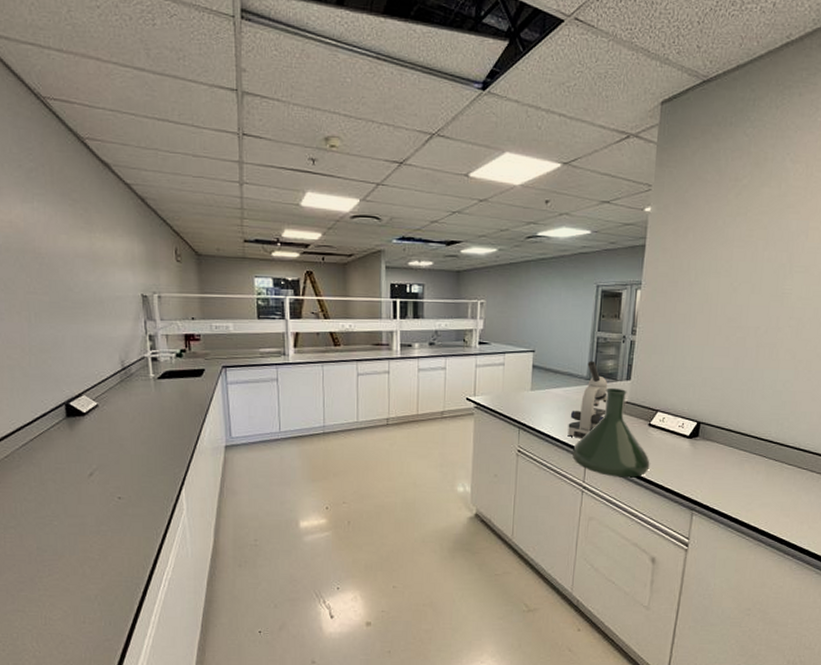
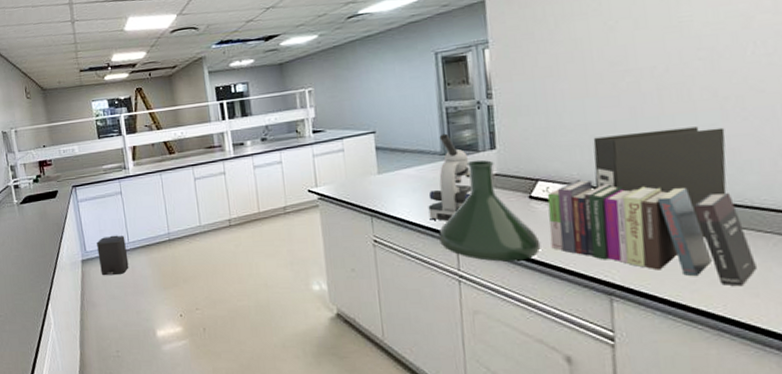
pedal bin: none [244,423,278,463] -> present [97,235,129,275]
books: none [657,414,792,509] -> present [547,180,757,287]
binder: none [699,380,794,470] -> present [593,126,727,238]

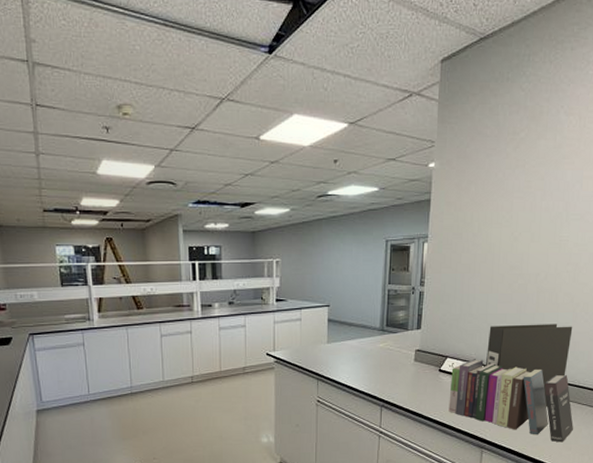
pedal bin: present [97,235,129,275] -> none [54,386,88,425]
microscope: present [428,133,472,221] -> none [363,312,400,386]
flask: present [439,160,541,262] -> none [369,337,442,421]

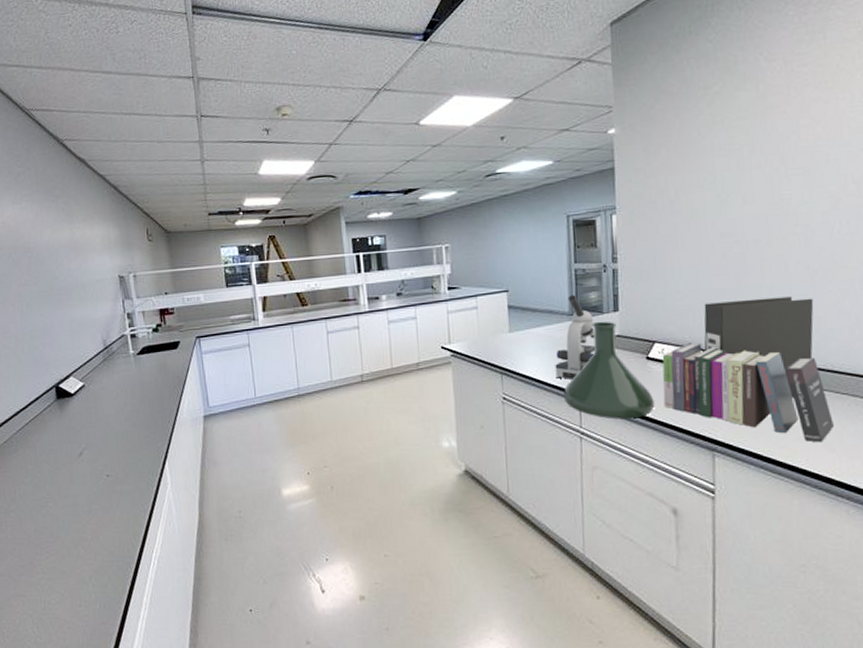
microscope: none [363,312,400,386] -> present [555,294,596,379]
flask: none [369,337,442,421] -> present [564,321,655,420]

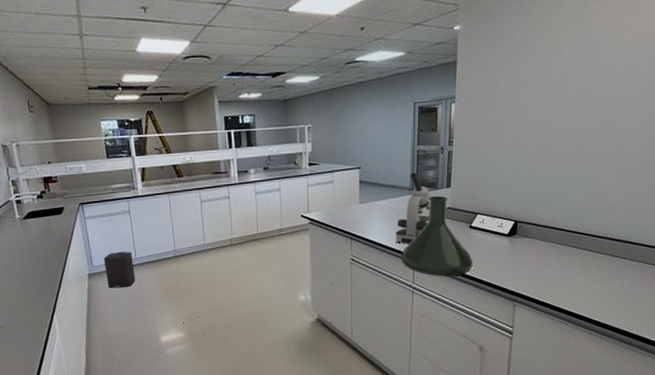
pedal bin: none [221,389,255,431] -> present [104,251,136,288]
books: present [662,343,834,443] -> none [480,215,606,295]
binder: present [704,296,814,398] -> none [516,178,603,260]

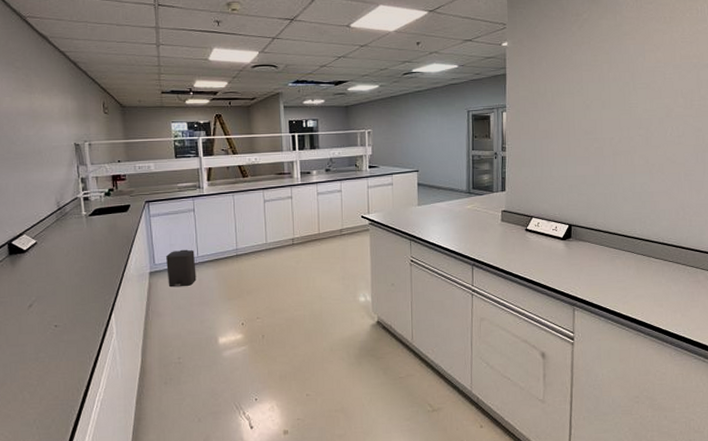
microscope: present [396,172,430,244] -> none [454,176,487,246]
flask: present [402,195,473,277] -> none [460,198,531,280]

